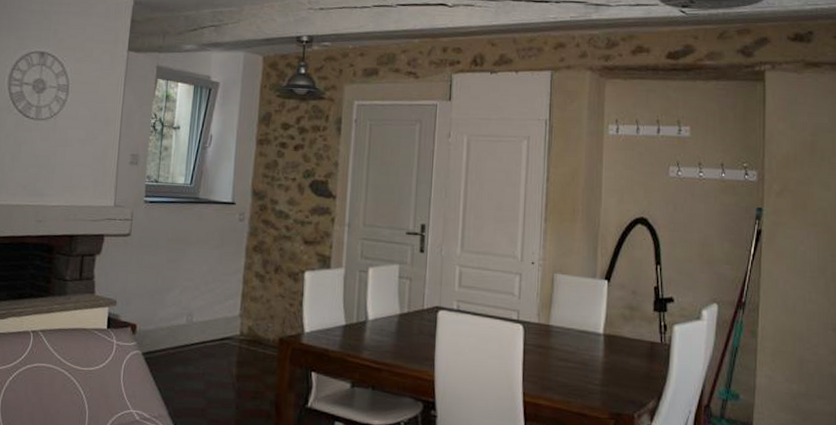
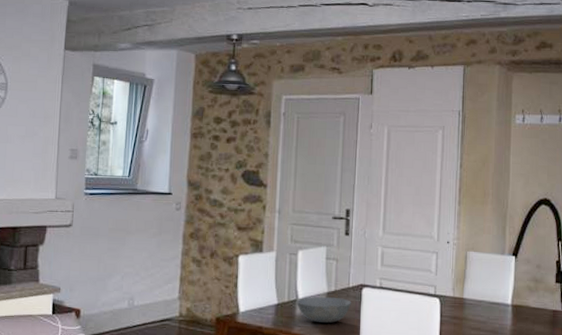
bowl: none [365,318,426,349] -> present [296,296,352,324]

